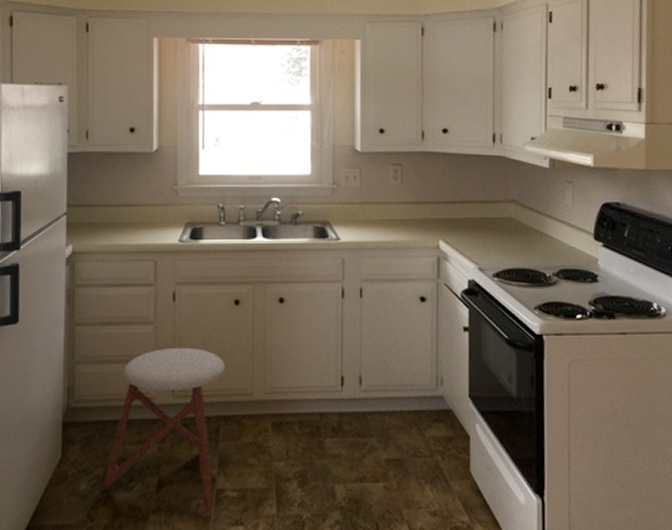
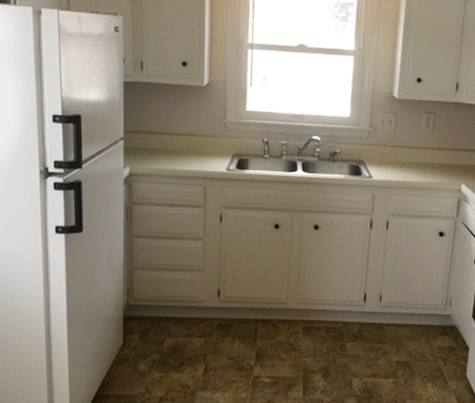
stool: present [103,347,226,512] -> none [158,261,265,393]

